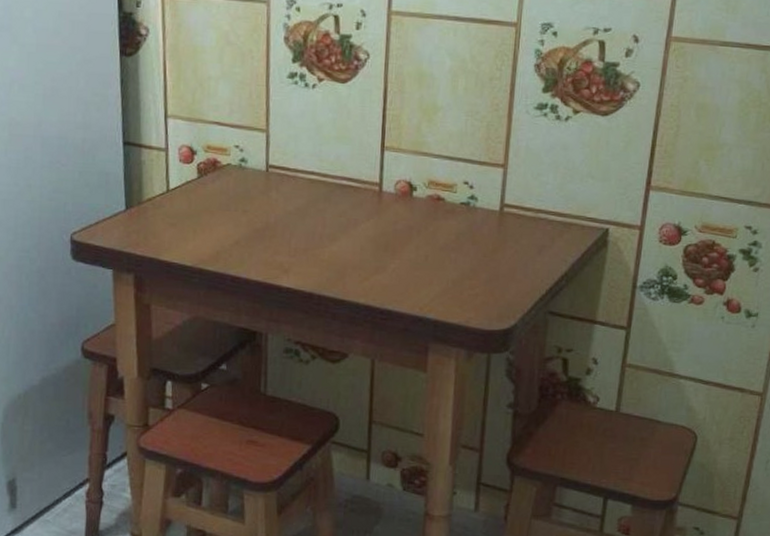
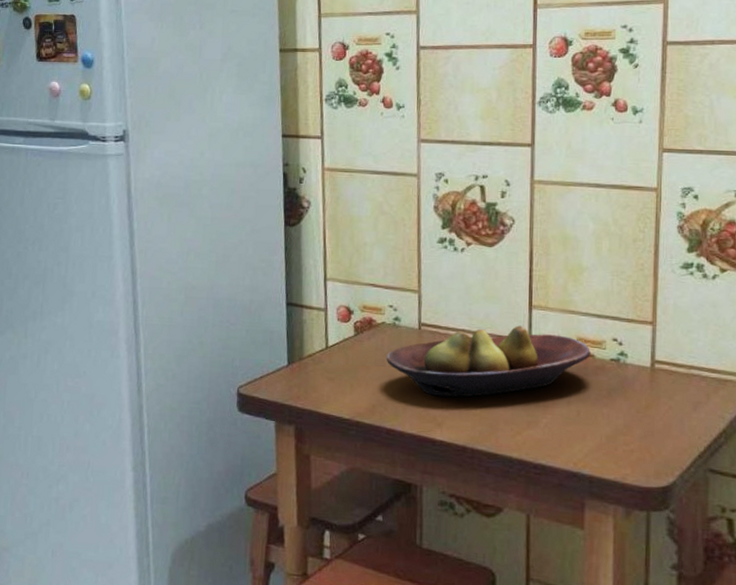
fruit bowl: none [231,167,441,243] -> present [386,325,590,398]

